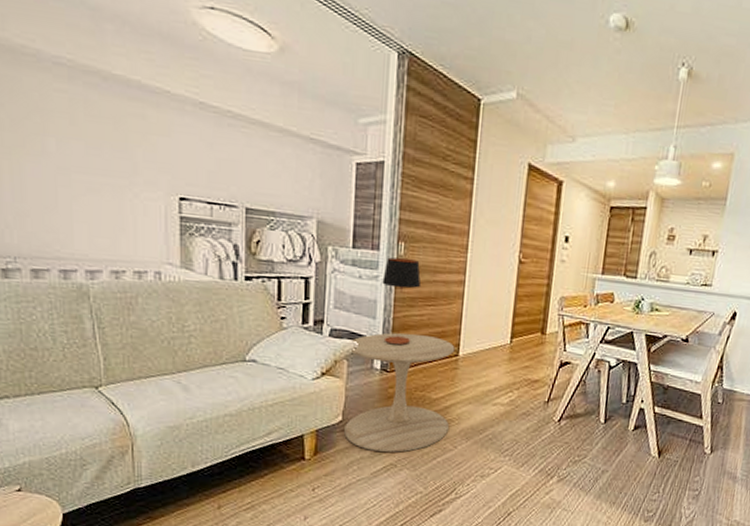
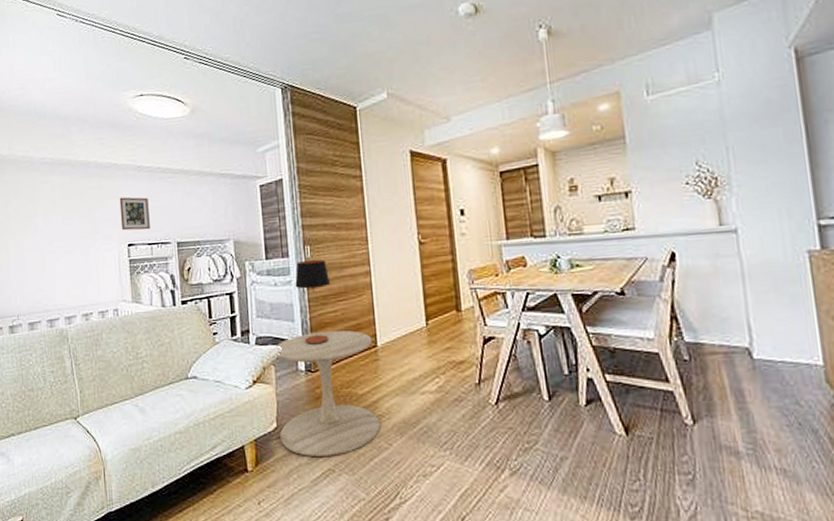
picture frame: none [171,136,211,186] -> present [119,197,150,231]

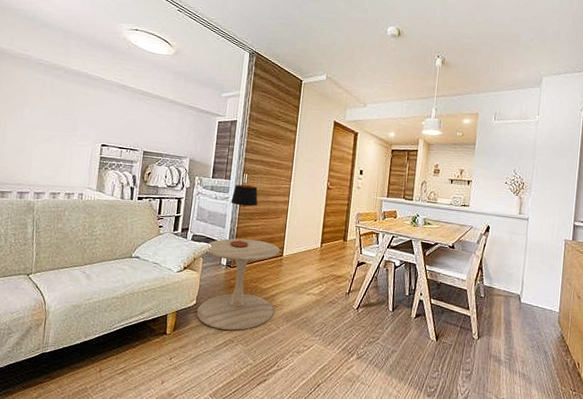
picture frame: present [119,197,150,231] -> none [98,106,126,137]

